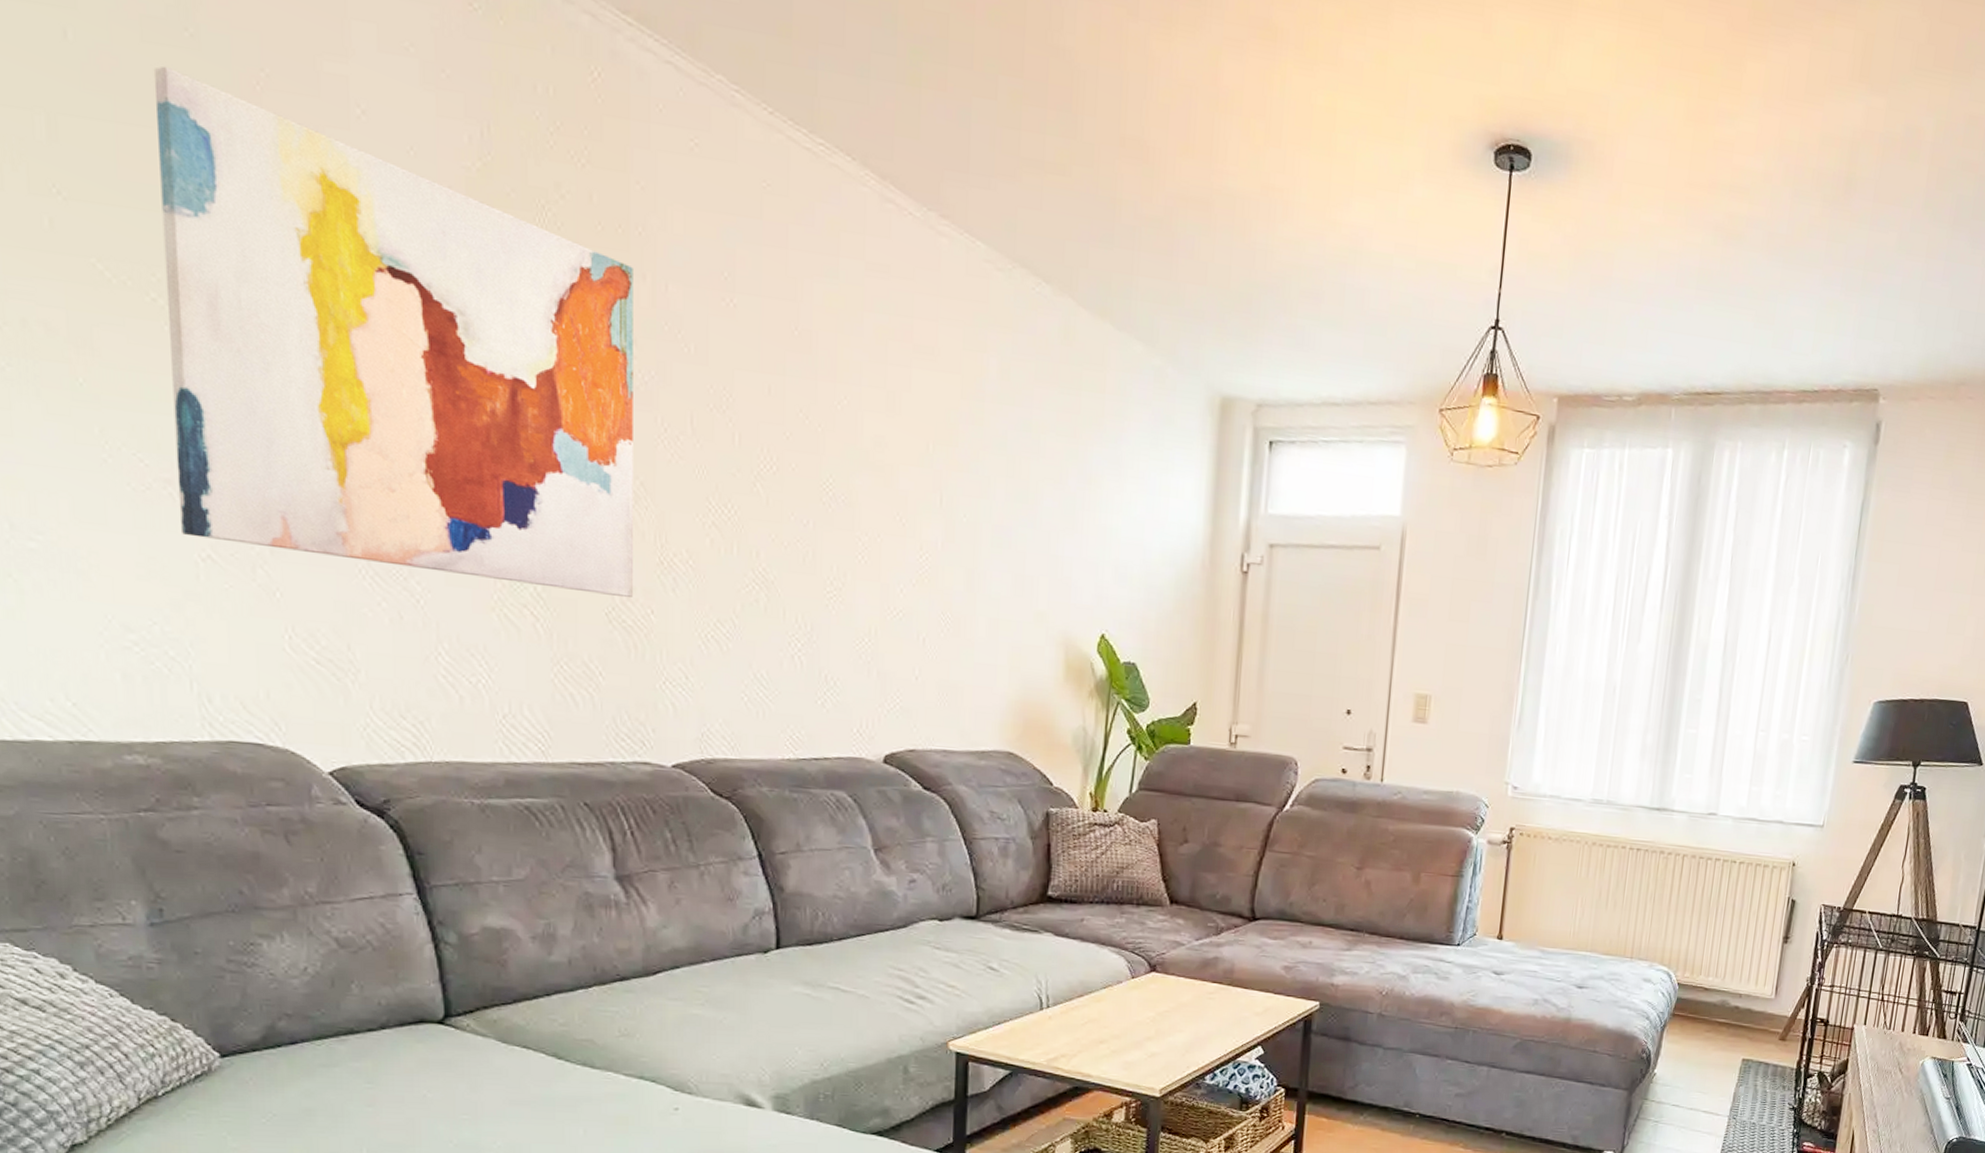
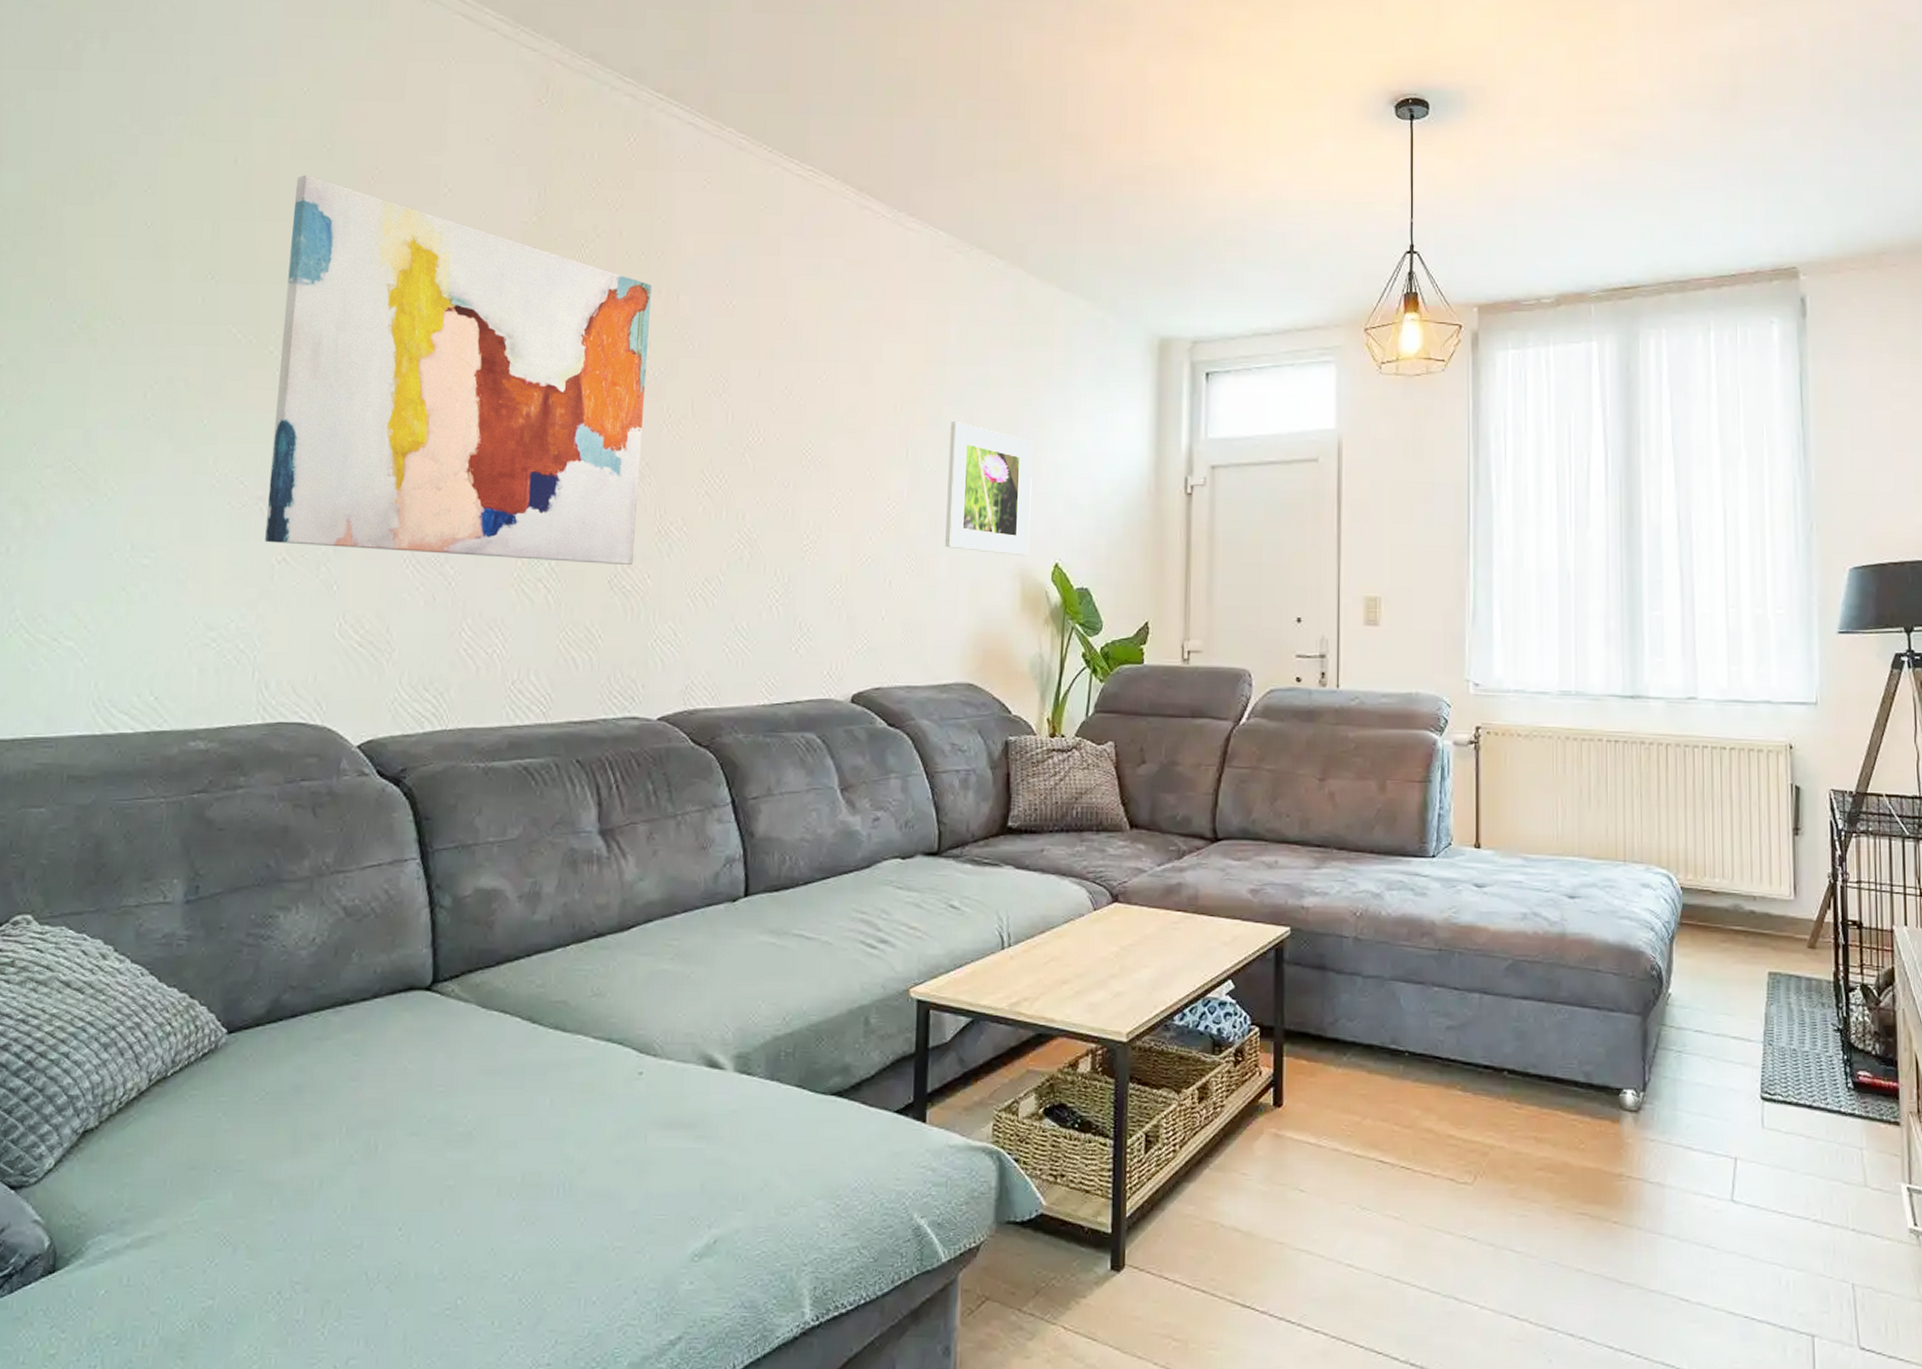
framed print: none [984,468,1080,624] -> present [945,422,1033,557]

